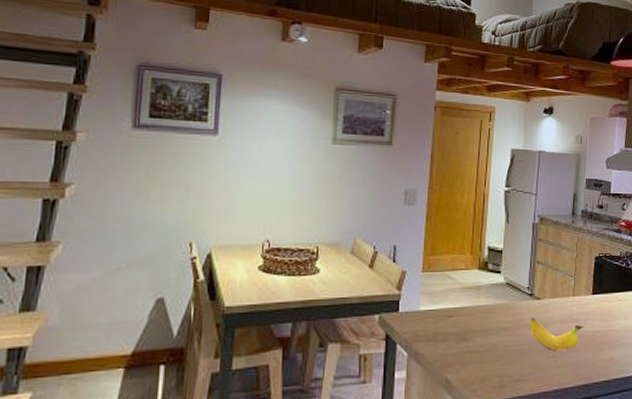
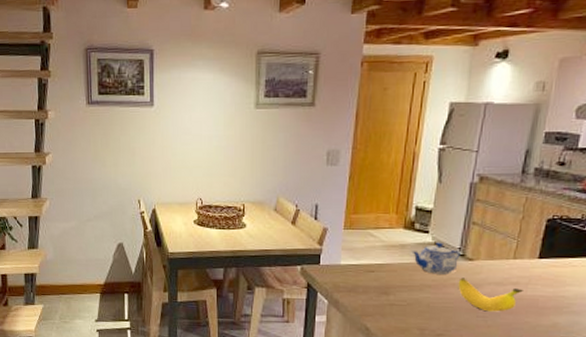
teapot: none [487,282,529,315] -> present [411,242,461,274]

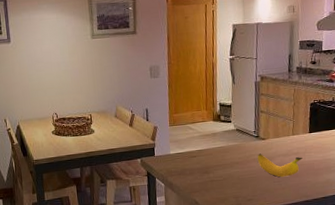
teapot: present [411,242,461,274] -> none [221,128,256,153]

